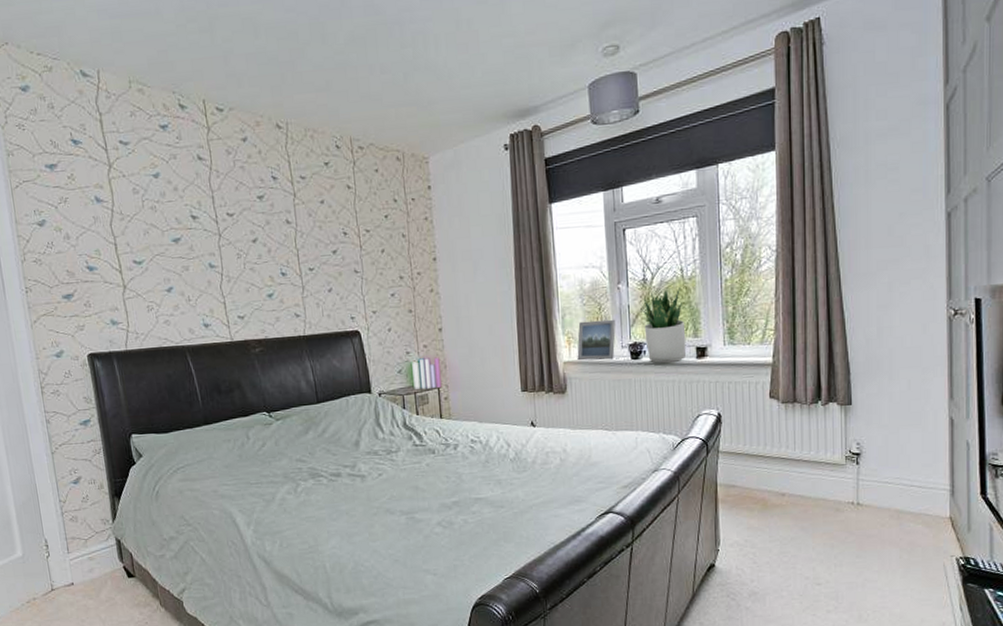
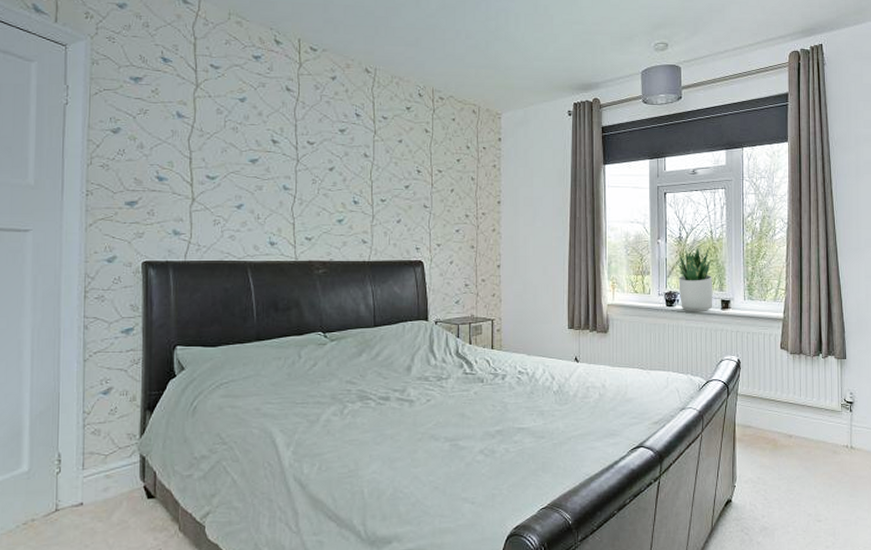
books: present [411,357,442,390] -> none [468,291,496,321]
picture frame: present [577,319,616,361] -> none [620,269,654,305]

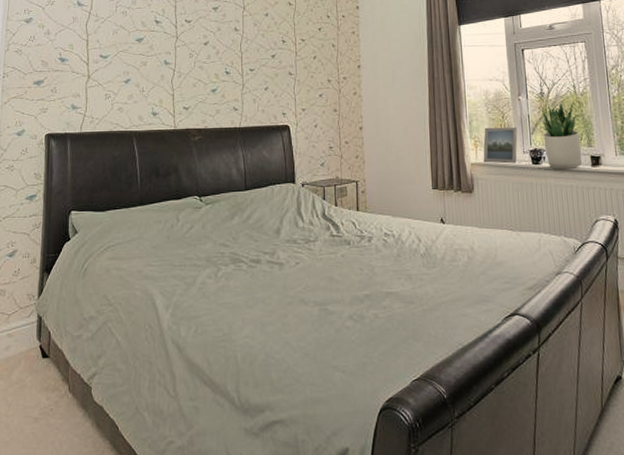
picture frame: none [620,269,654,305] -> present [483,126,518,164]

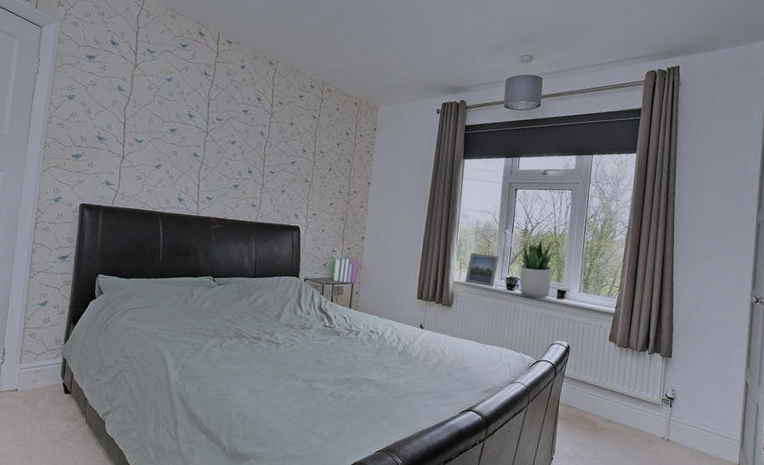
books: none [333,153,360,183] -> present [332,257,358,284]

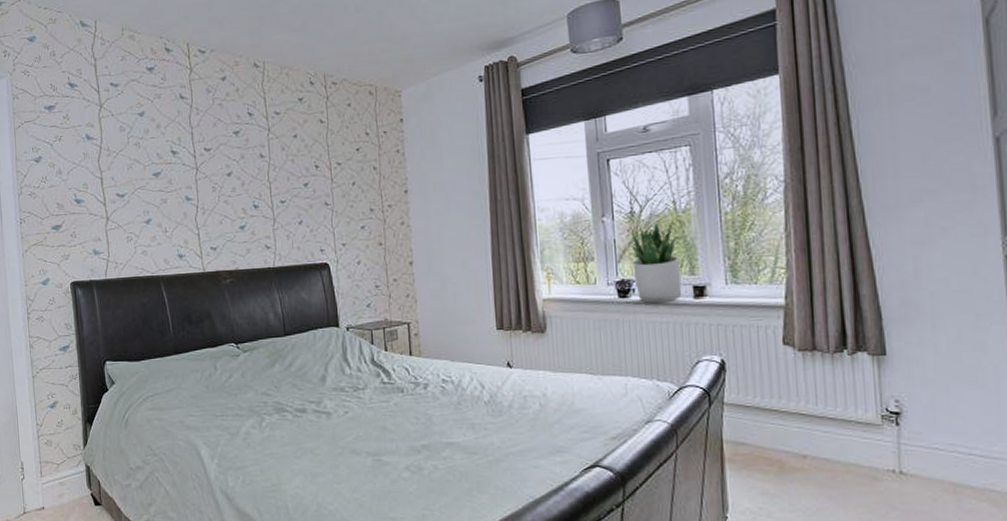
books: present [332,257,358,284] -> none [380,291,412,325]
picture frame: present [465,252,499,287] -> none [557,254,600,299]

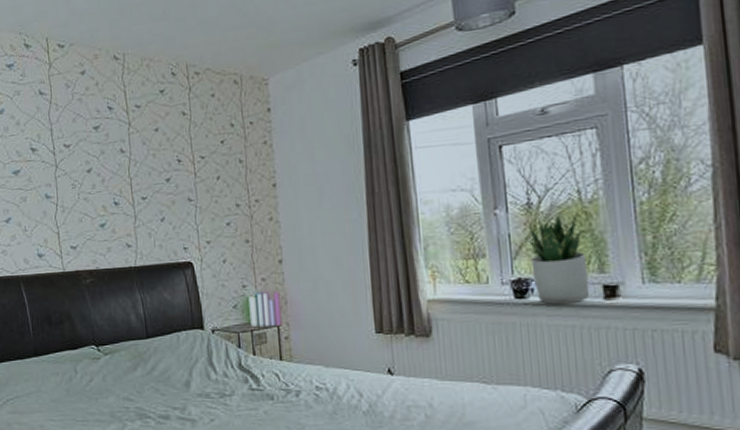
books: none [380,291,412,325] -> present [247,291,282,328]

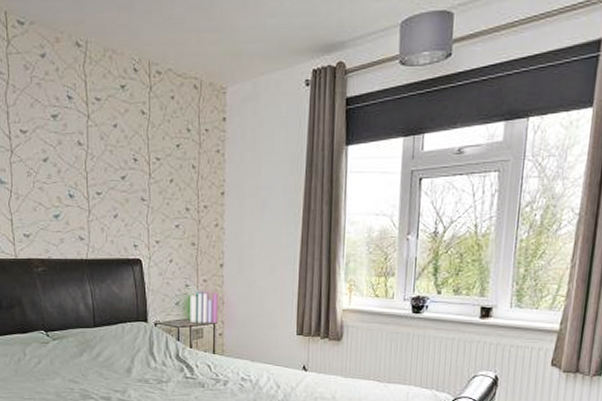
planter: present [527,211,590,305] -> none [429,242,474,321]

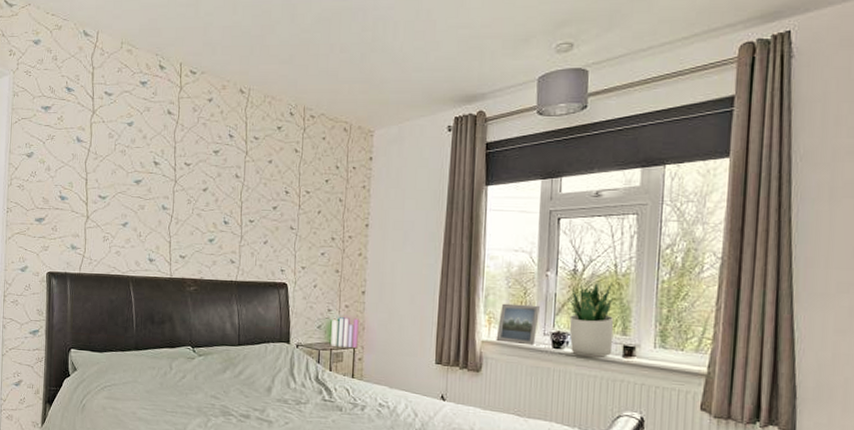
picture frame: none [357,270,400,312] -> present [496,303,540,346]
planter: none [429,242,474,321] -> present [569,281,614,358]

